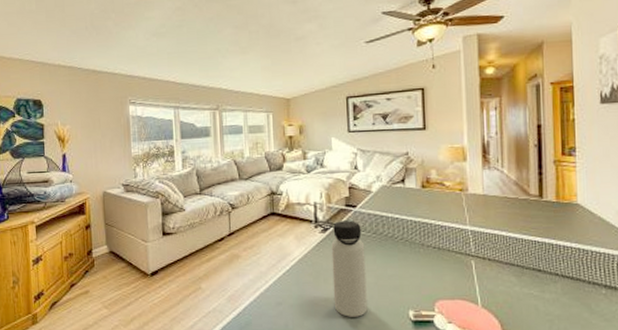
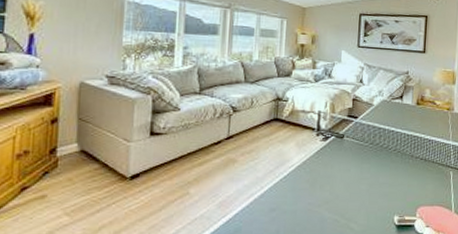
water bottle: present [331,220,368,317] -> none [327,130,362,223]

